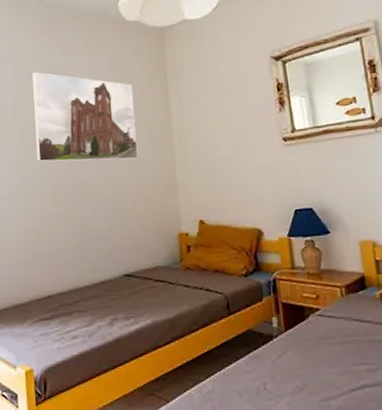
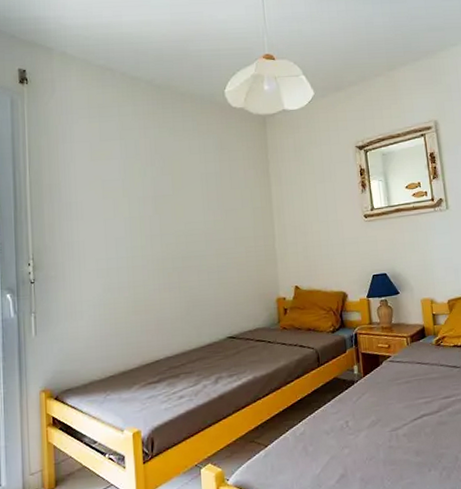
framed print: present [32,72,139,162] -> none [141,149,242,236]

